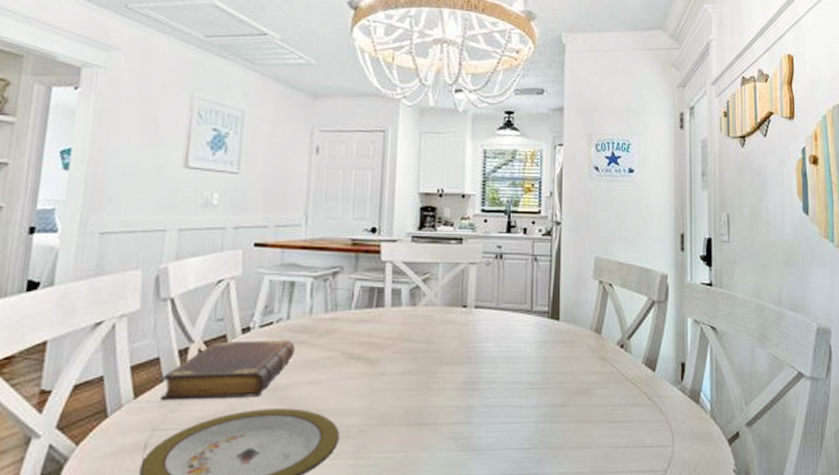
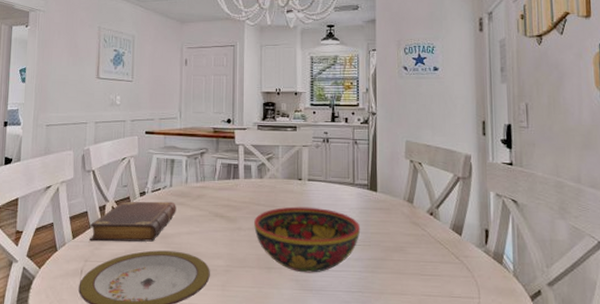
bowl: none [402,342,538,428] -> present [254,206,361,273]

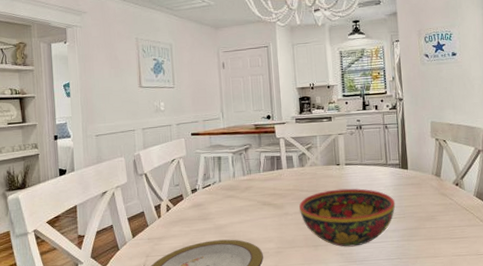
book: present [89,201,176,242] -> none [147,195,227,238]

